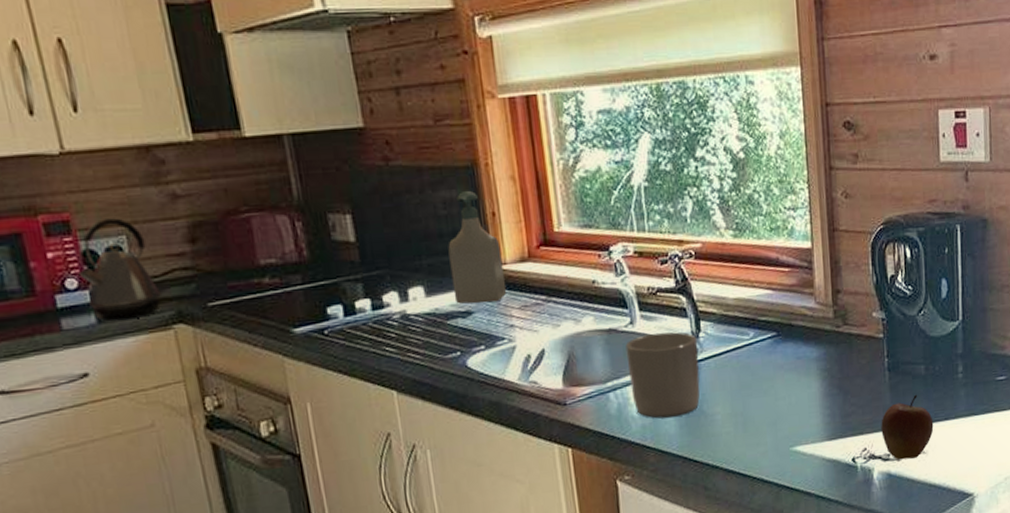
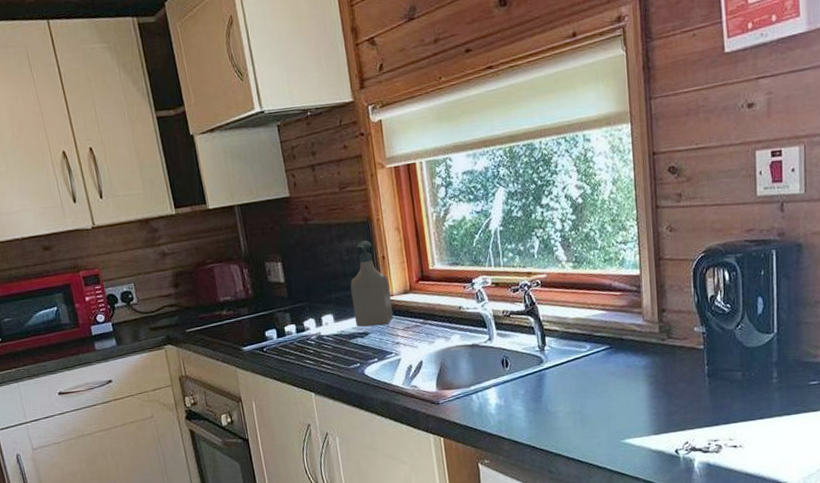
kettle: present [78,218,161,321] -> none [104,271,156,344]
mug: present [625,332,701,419] -> none [485,346,546,416]
fruit: present [881,394,934,460] -> none [701,396,750,452]

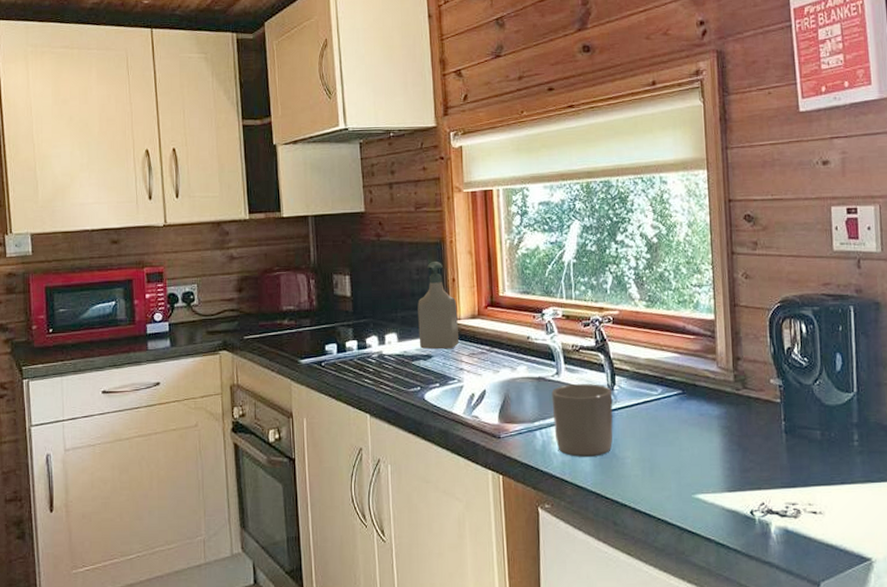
mug: none [485,346,546,416] -> present [551,384,613,457]

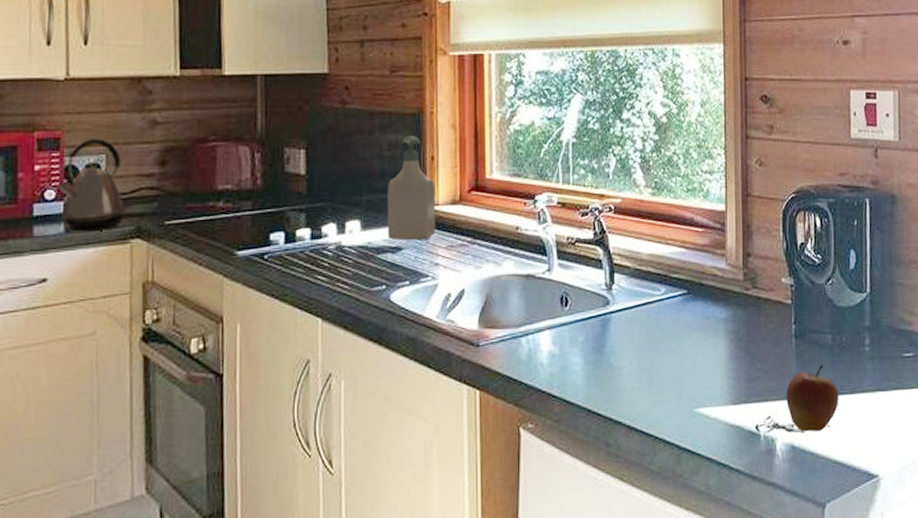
kettle: none [163,272,214,346] -> present [58,139,126,232]
mug: present [551,384,613,457] -> none [541,282,611,368]
fruit: none [778,457,830,518] -> present [786,364,839,432]

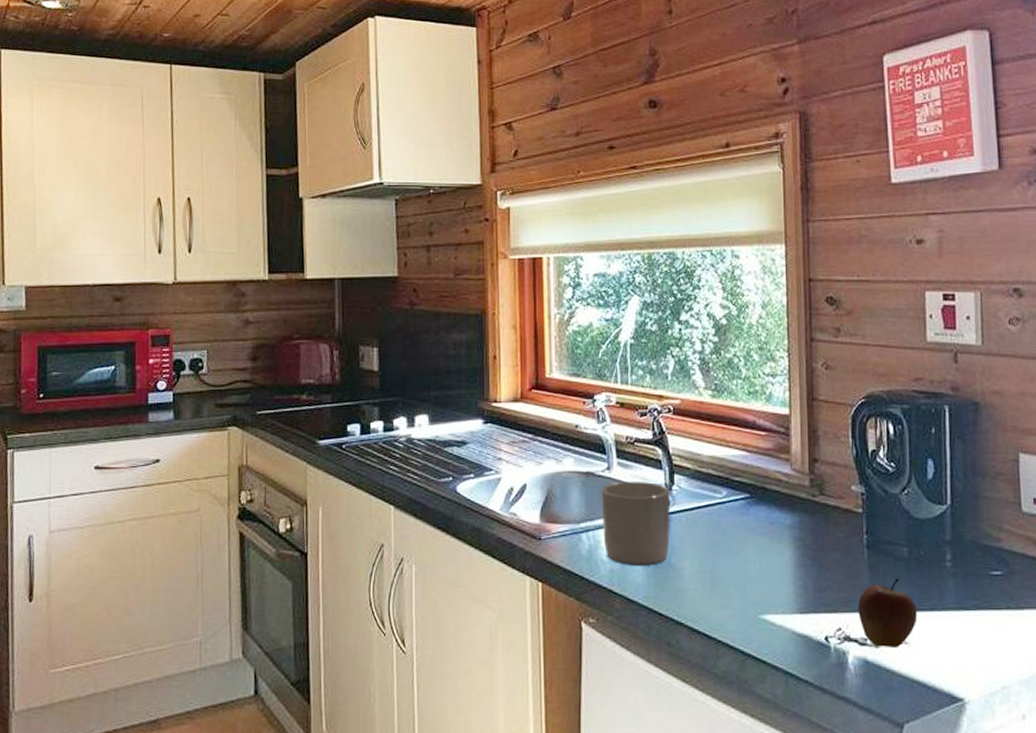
kettle: present [58,139,126,232] -> none [168,336,224,419]
soap bottle: present [387,135,435,241] -> none [453,335,498,436]
mug: none [541,282,611,368] -> present [601,482,671,566]

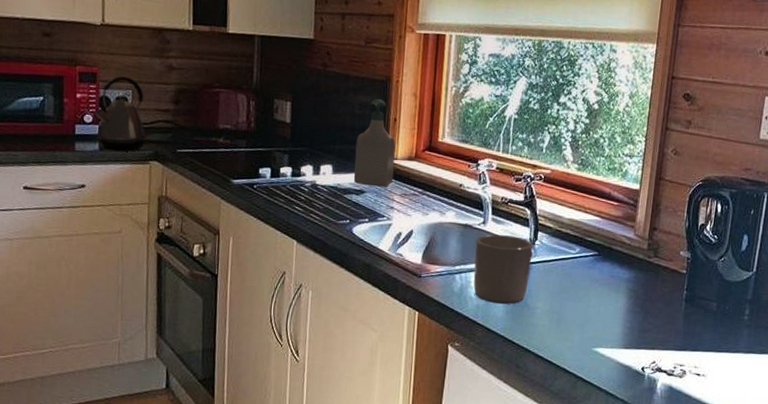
kettle: none [168,336,224,419] -> present [94,76,147,152]
soap bottle: none [453,335,498,436] -> present [353,98,396,187]
fruit: present [858,577,918,647] -> none [670,325,717,379]

